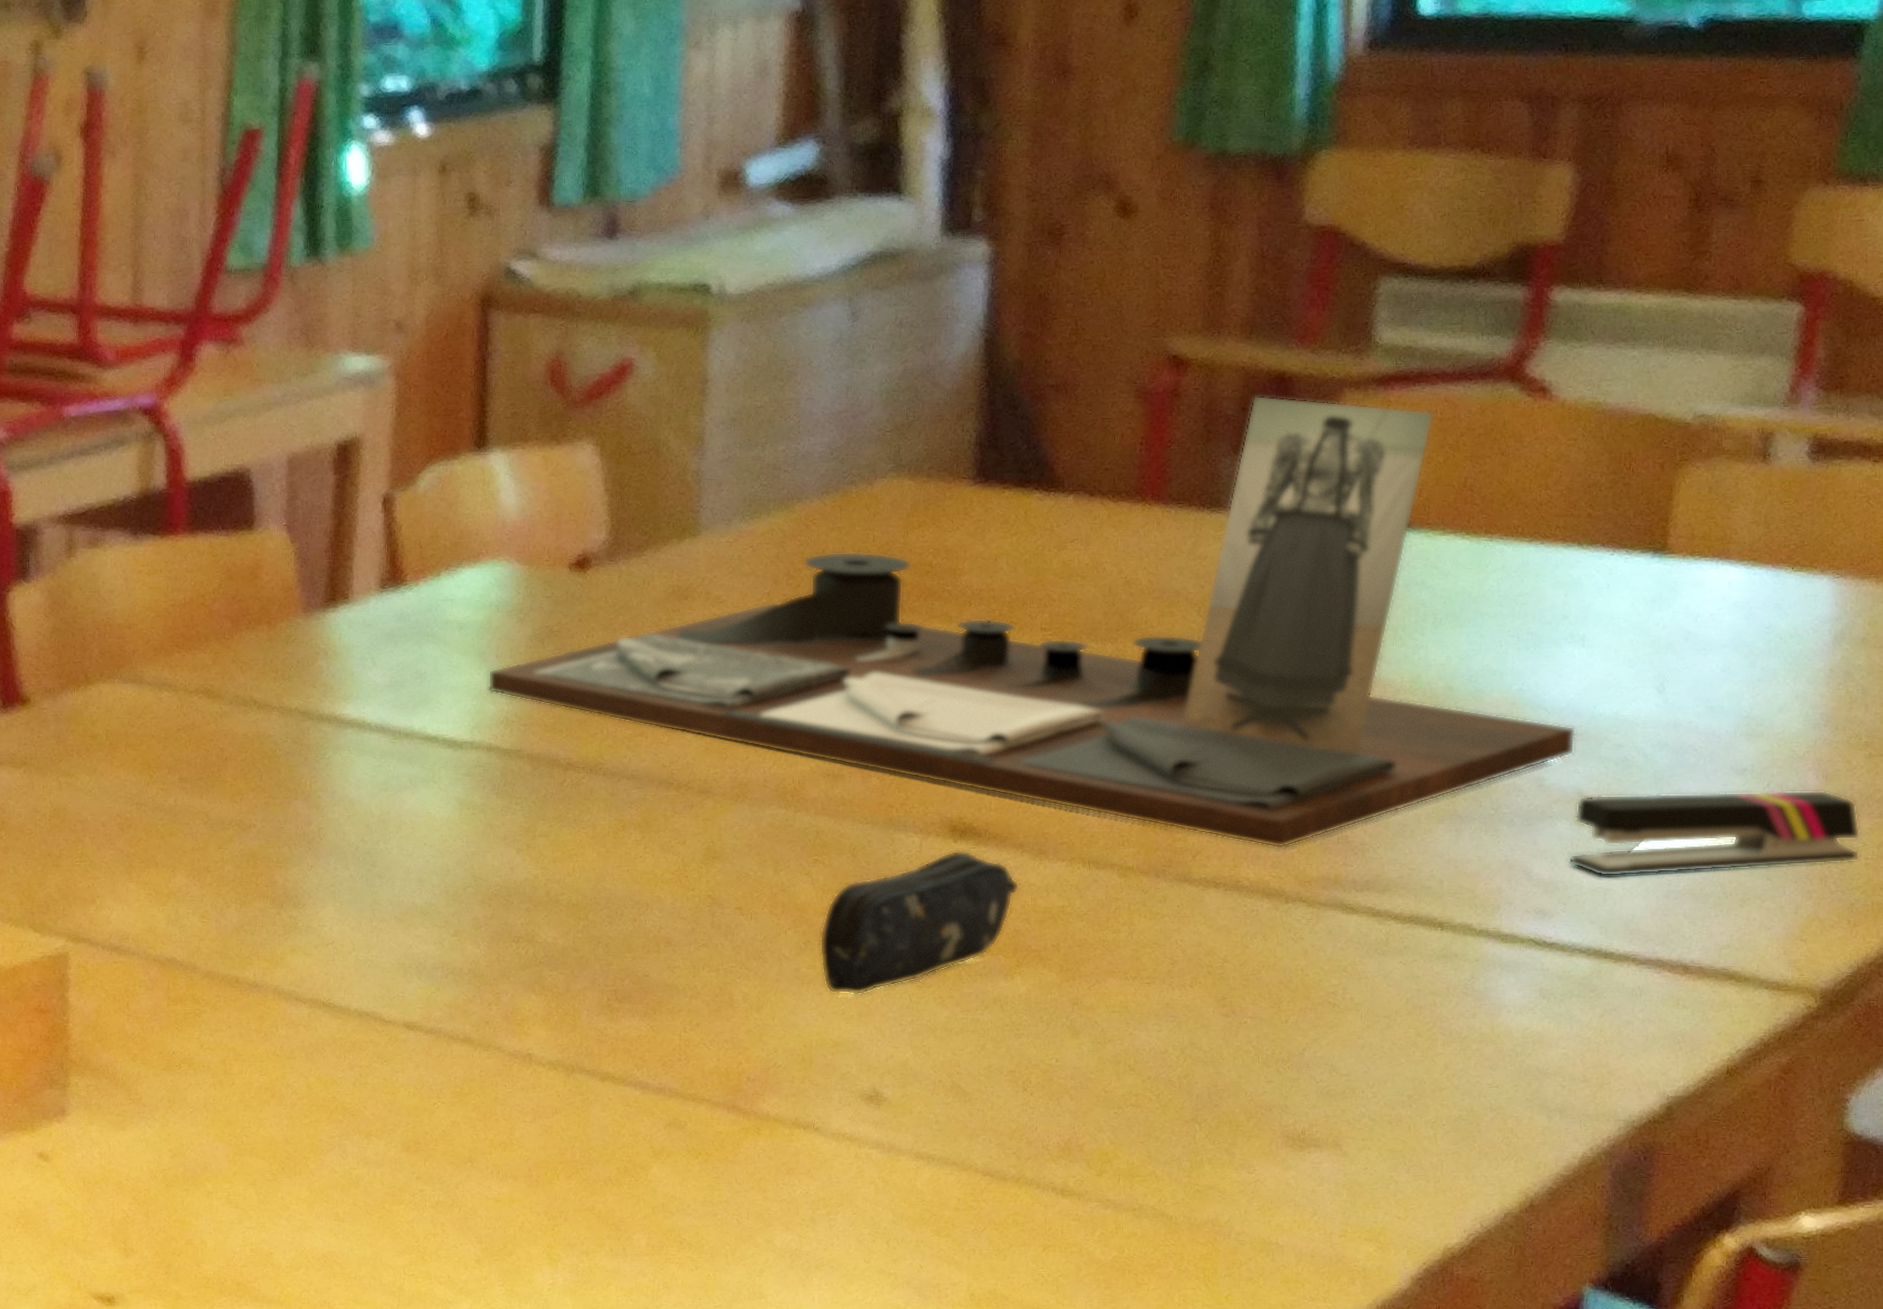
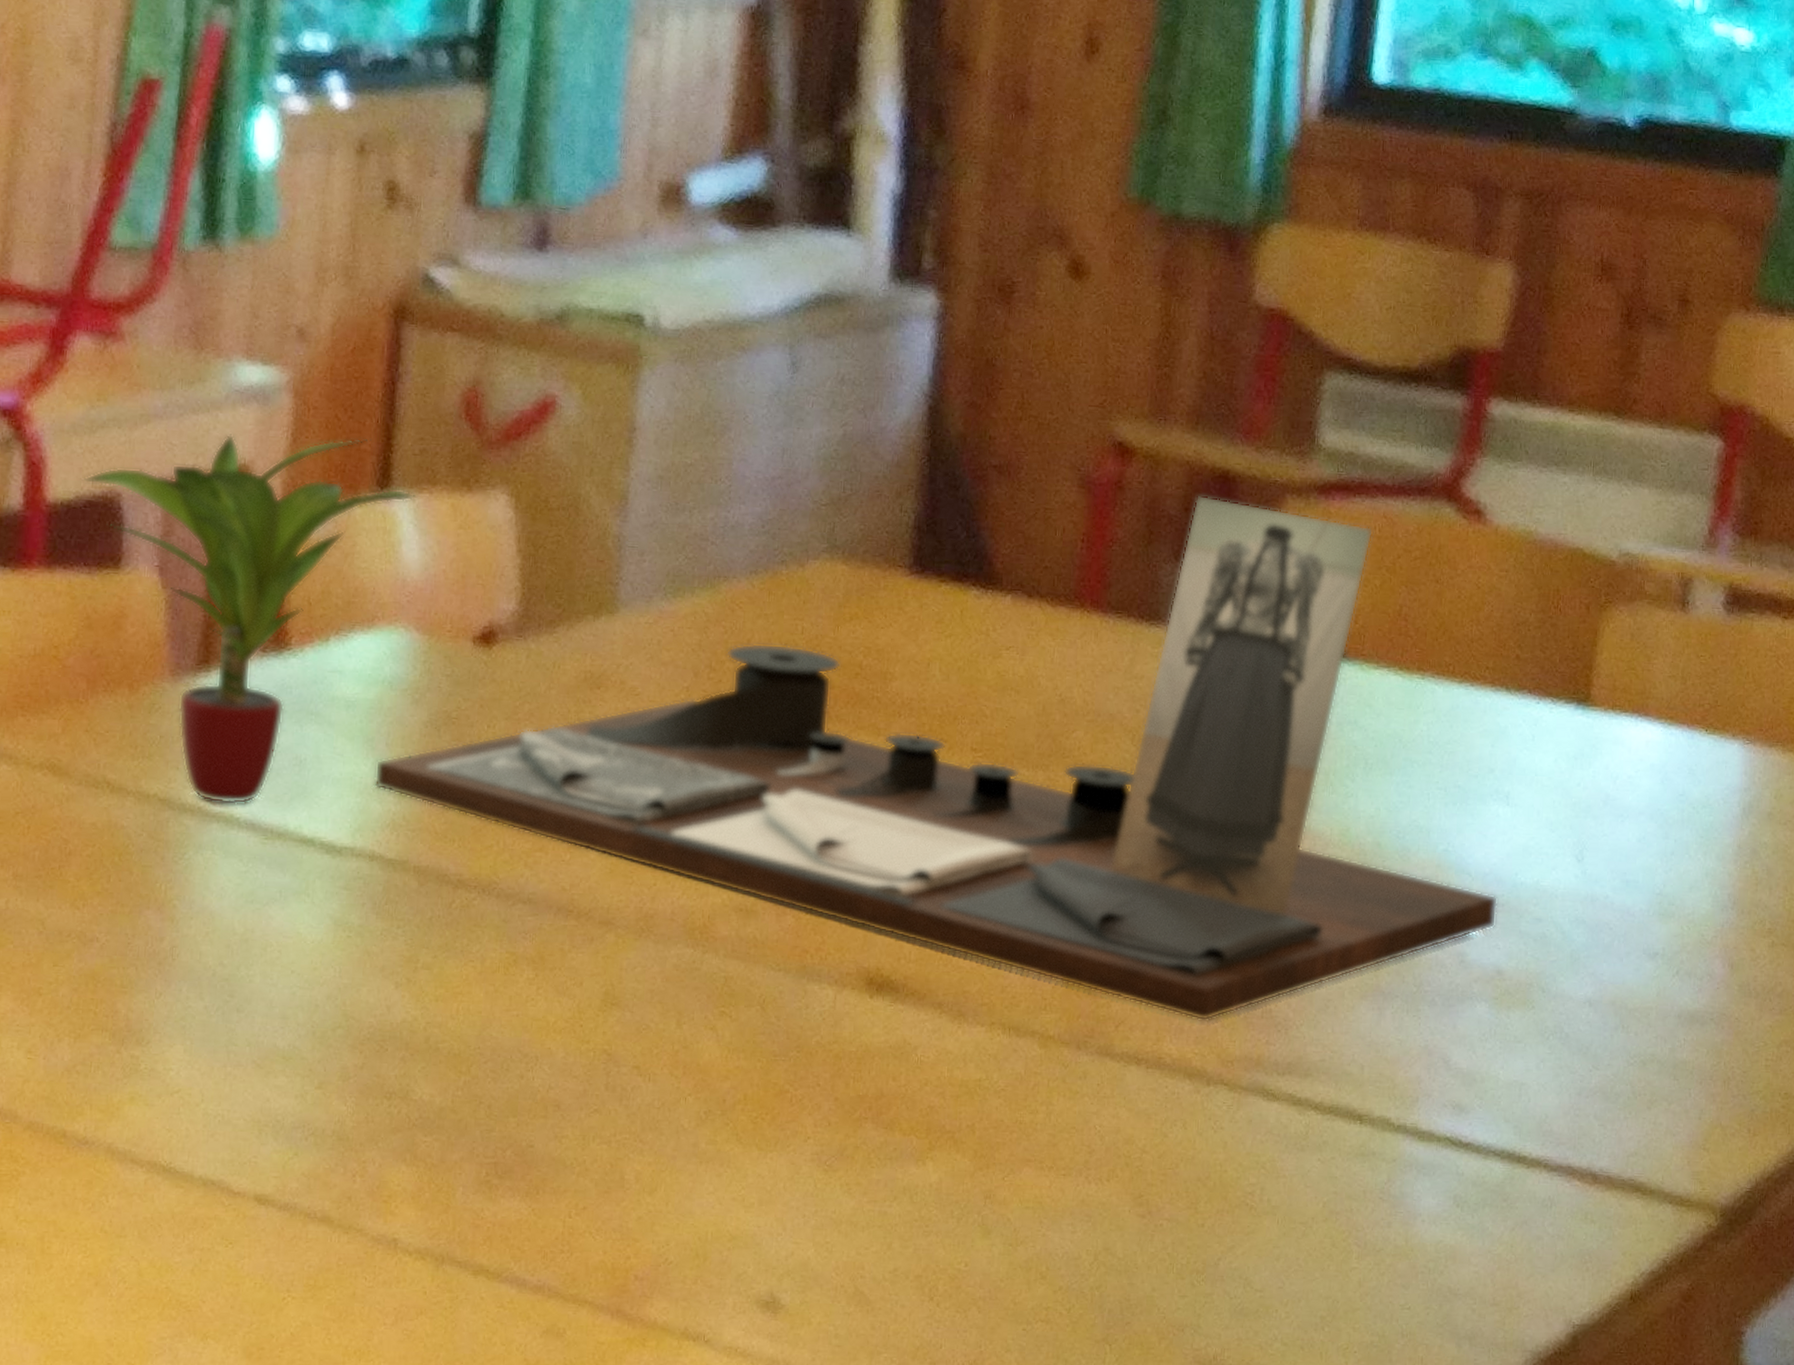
potted plant: none [215,408,510,712] -> present [81,434,416,805]
pencil case: present [819,850,1020,995] -> none [720,1007,937,1178]
stapler: present [1569,790,1861,877] -> none [1486,974,1762,1070]

